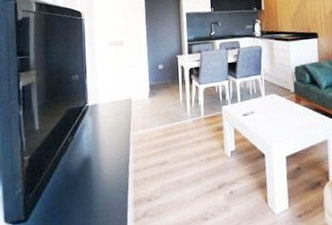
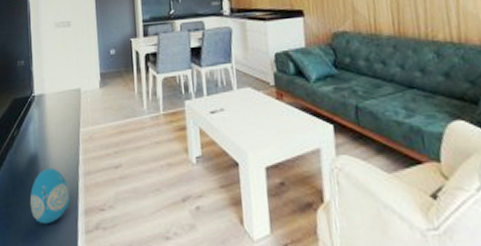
decorative egg: none [82,167,121,217] -> present [29,167,71,225]

